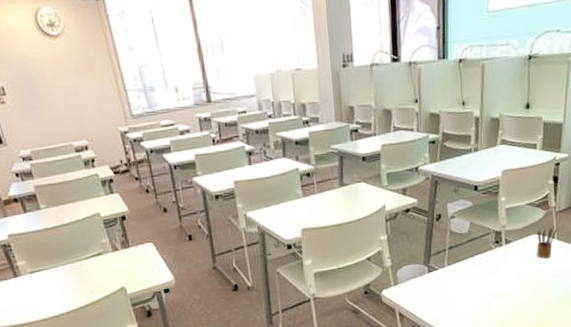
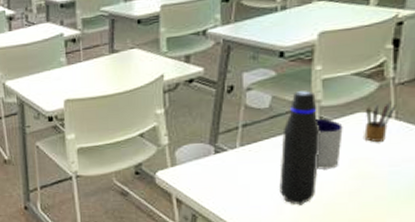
water bottle: none [477,218,506,313] -> present [279,91,320,206]
mug: none [502,240,522,282] -> present [315,118,343,170]

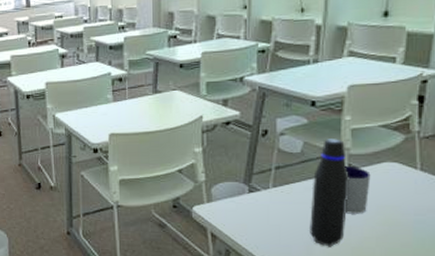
pencil box: present [364,100,397,142] -> none [391,153,422,191]

